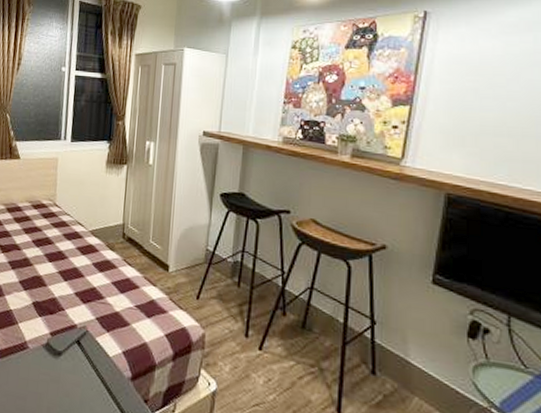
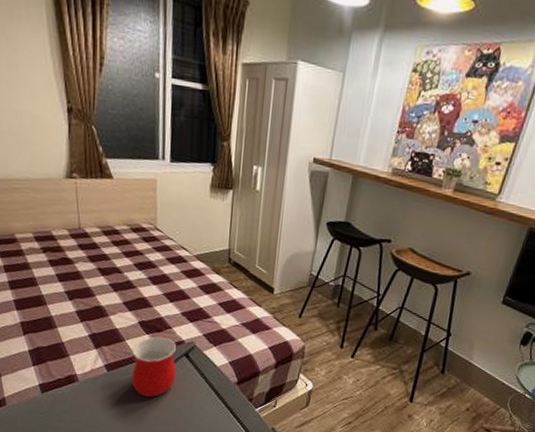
mug: none [20,318,68,393] -> present [132,335,176,398]

